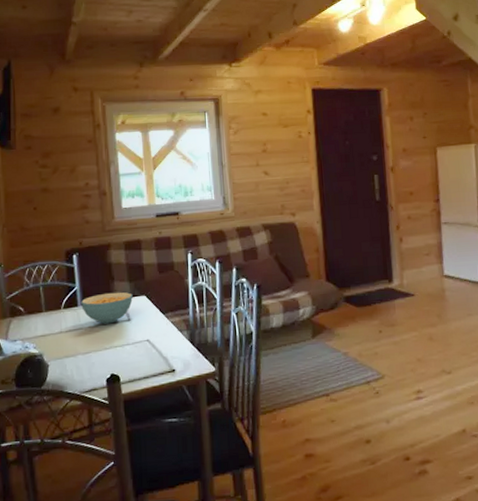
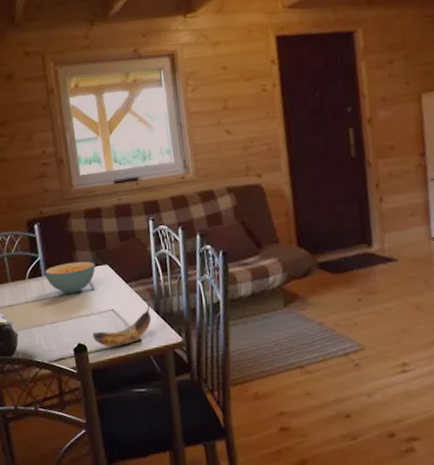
banana: none [126,331,188,377] -> present [92,300,153,347]

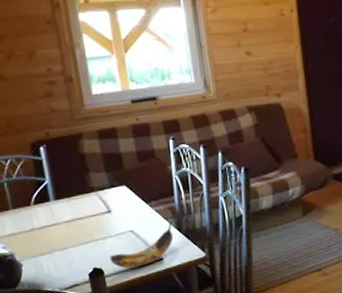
cereal bowl: present [45,261,96,294] -> none [53,183,112,218]

